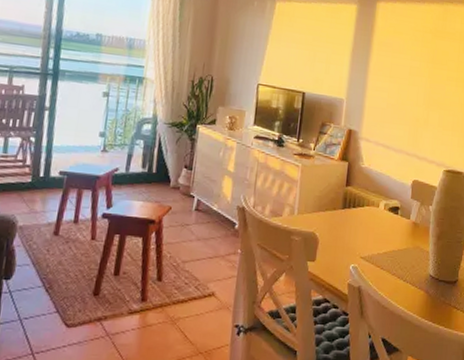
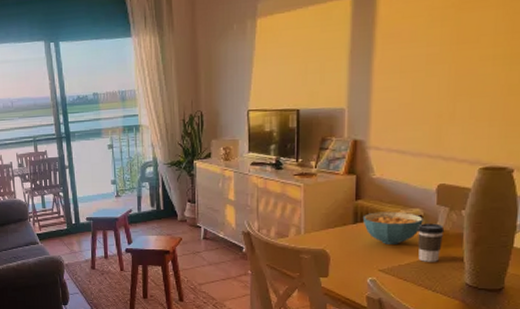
cereal bowl: none [350,200,400,233] -> present [362,211,423,244]
coffee cup: none [394,215,416,253] -> present [417,223,445,262]

